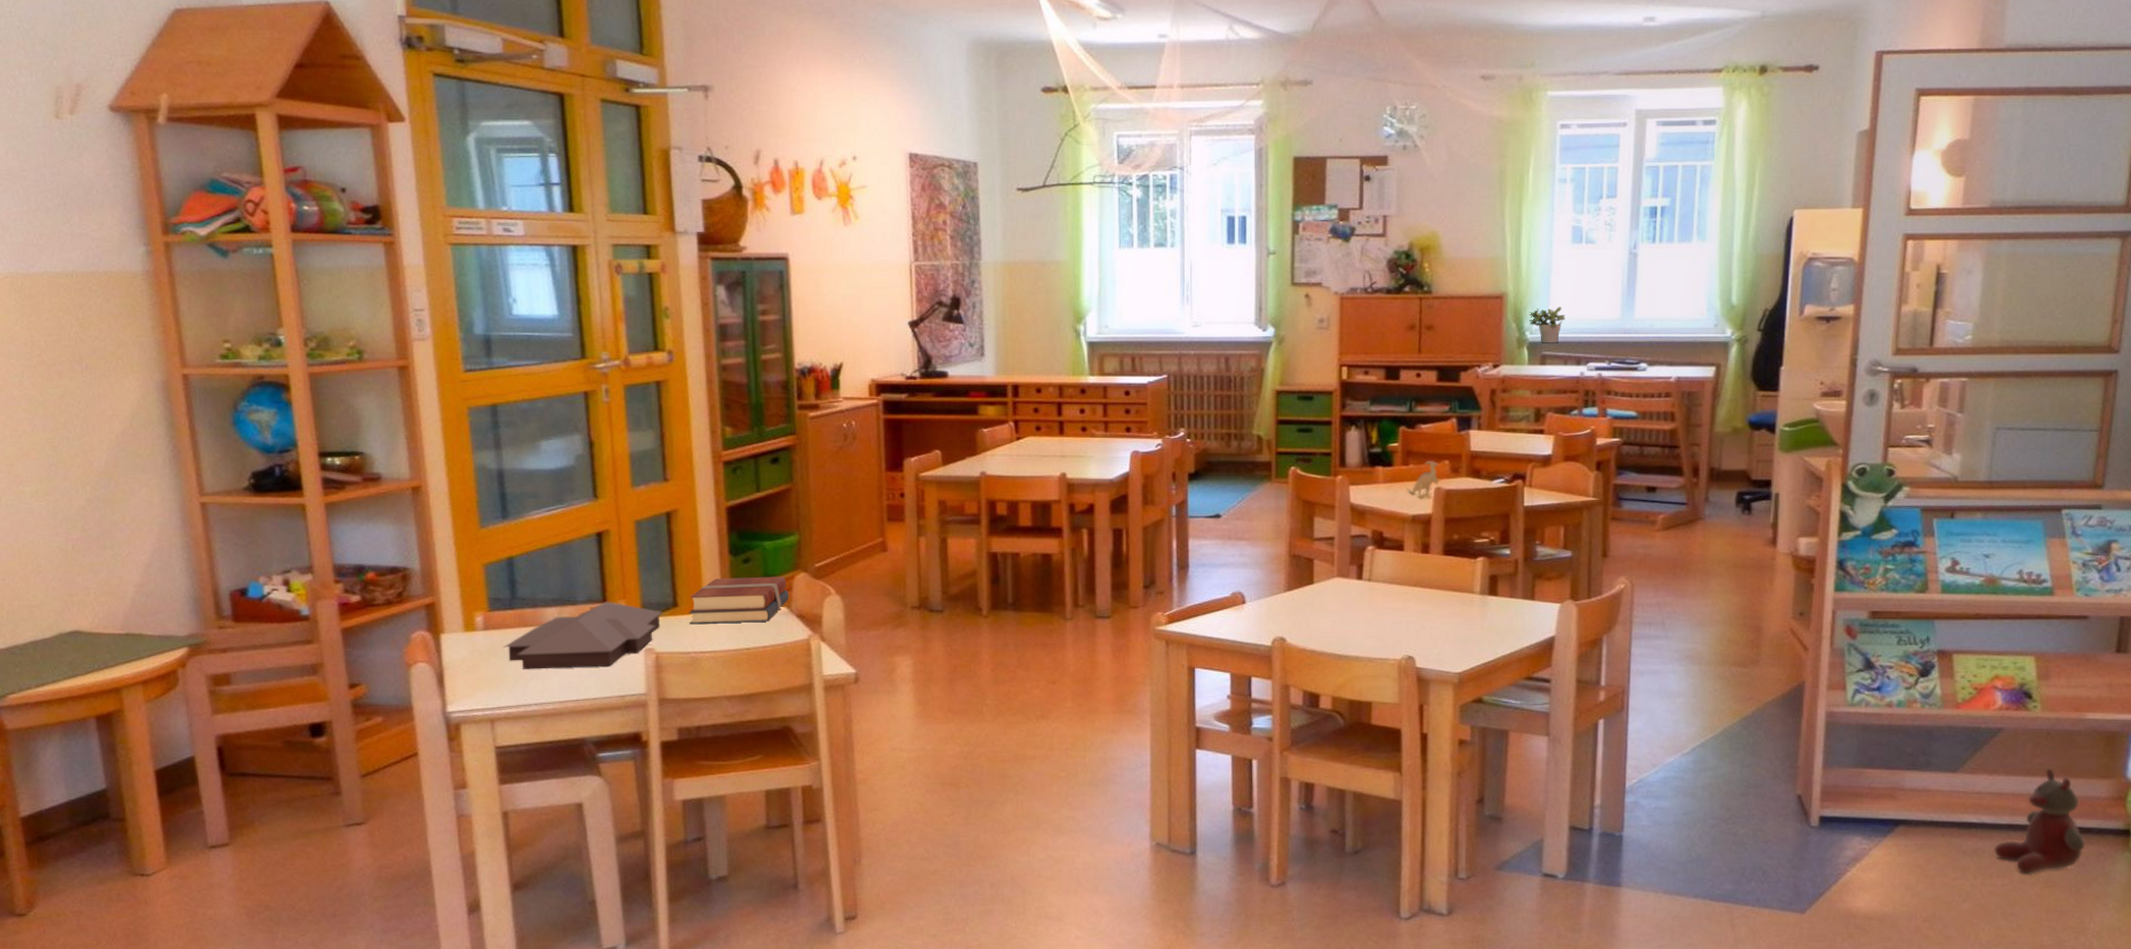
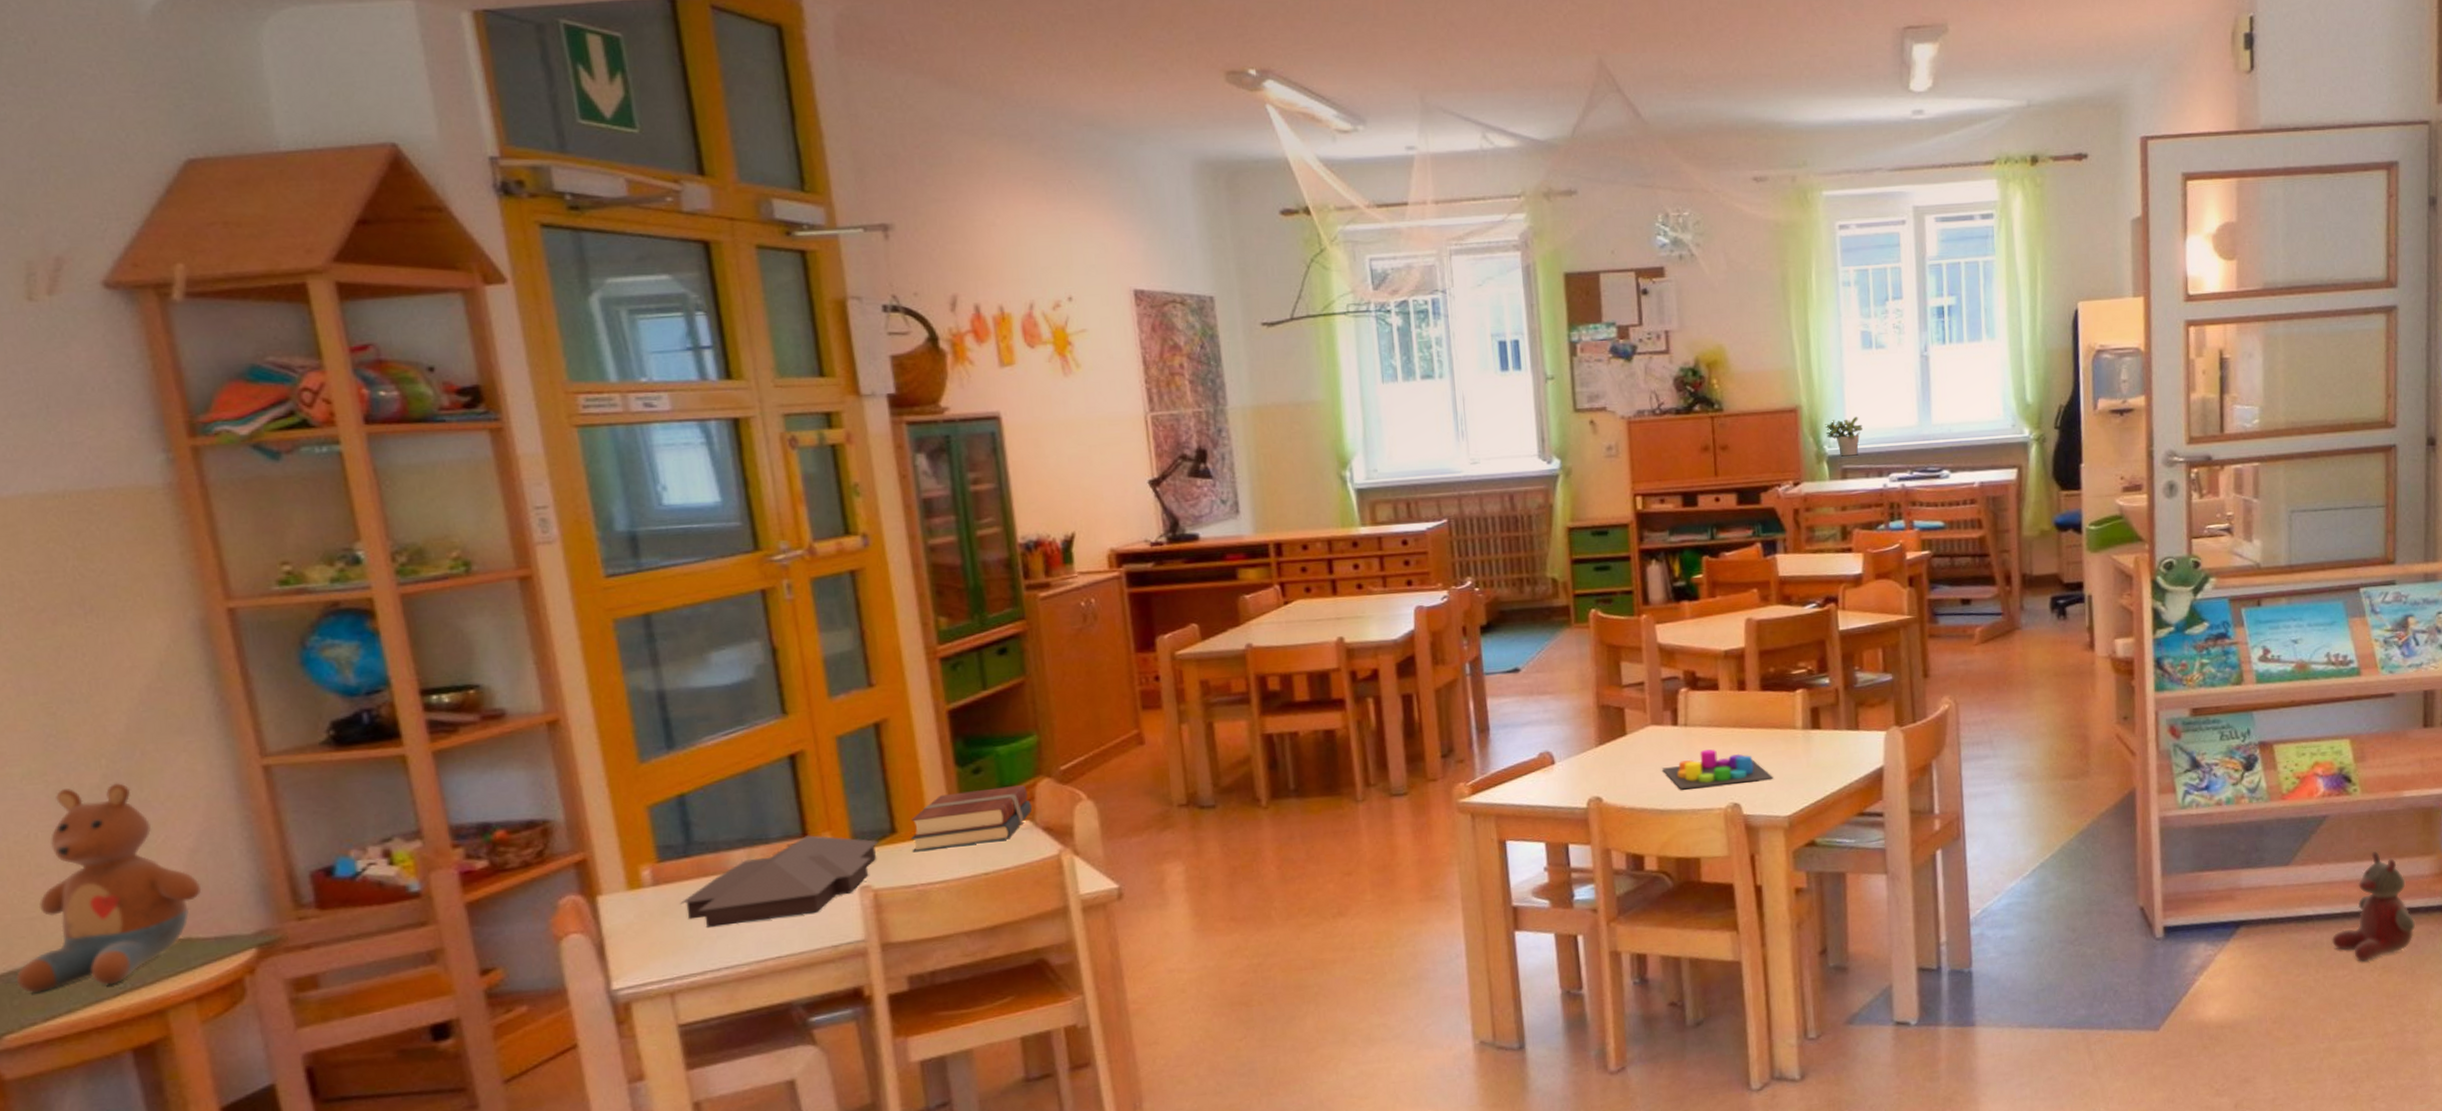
stuffed toy: none [19,505,152,664] -> present [16,782,202,993]
stacking toy: none [1344,605,1448,639] -> present [1662,749,1774,790]
toy dinosaur: present [1405,460,1442,499] -> none [1715,589,1752,633]

